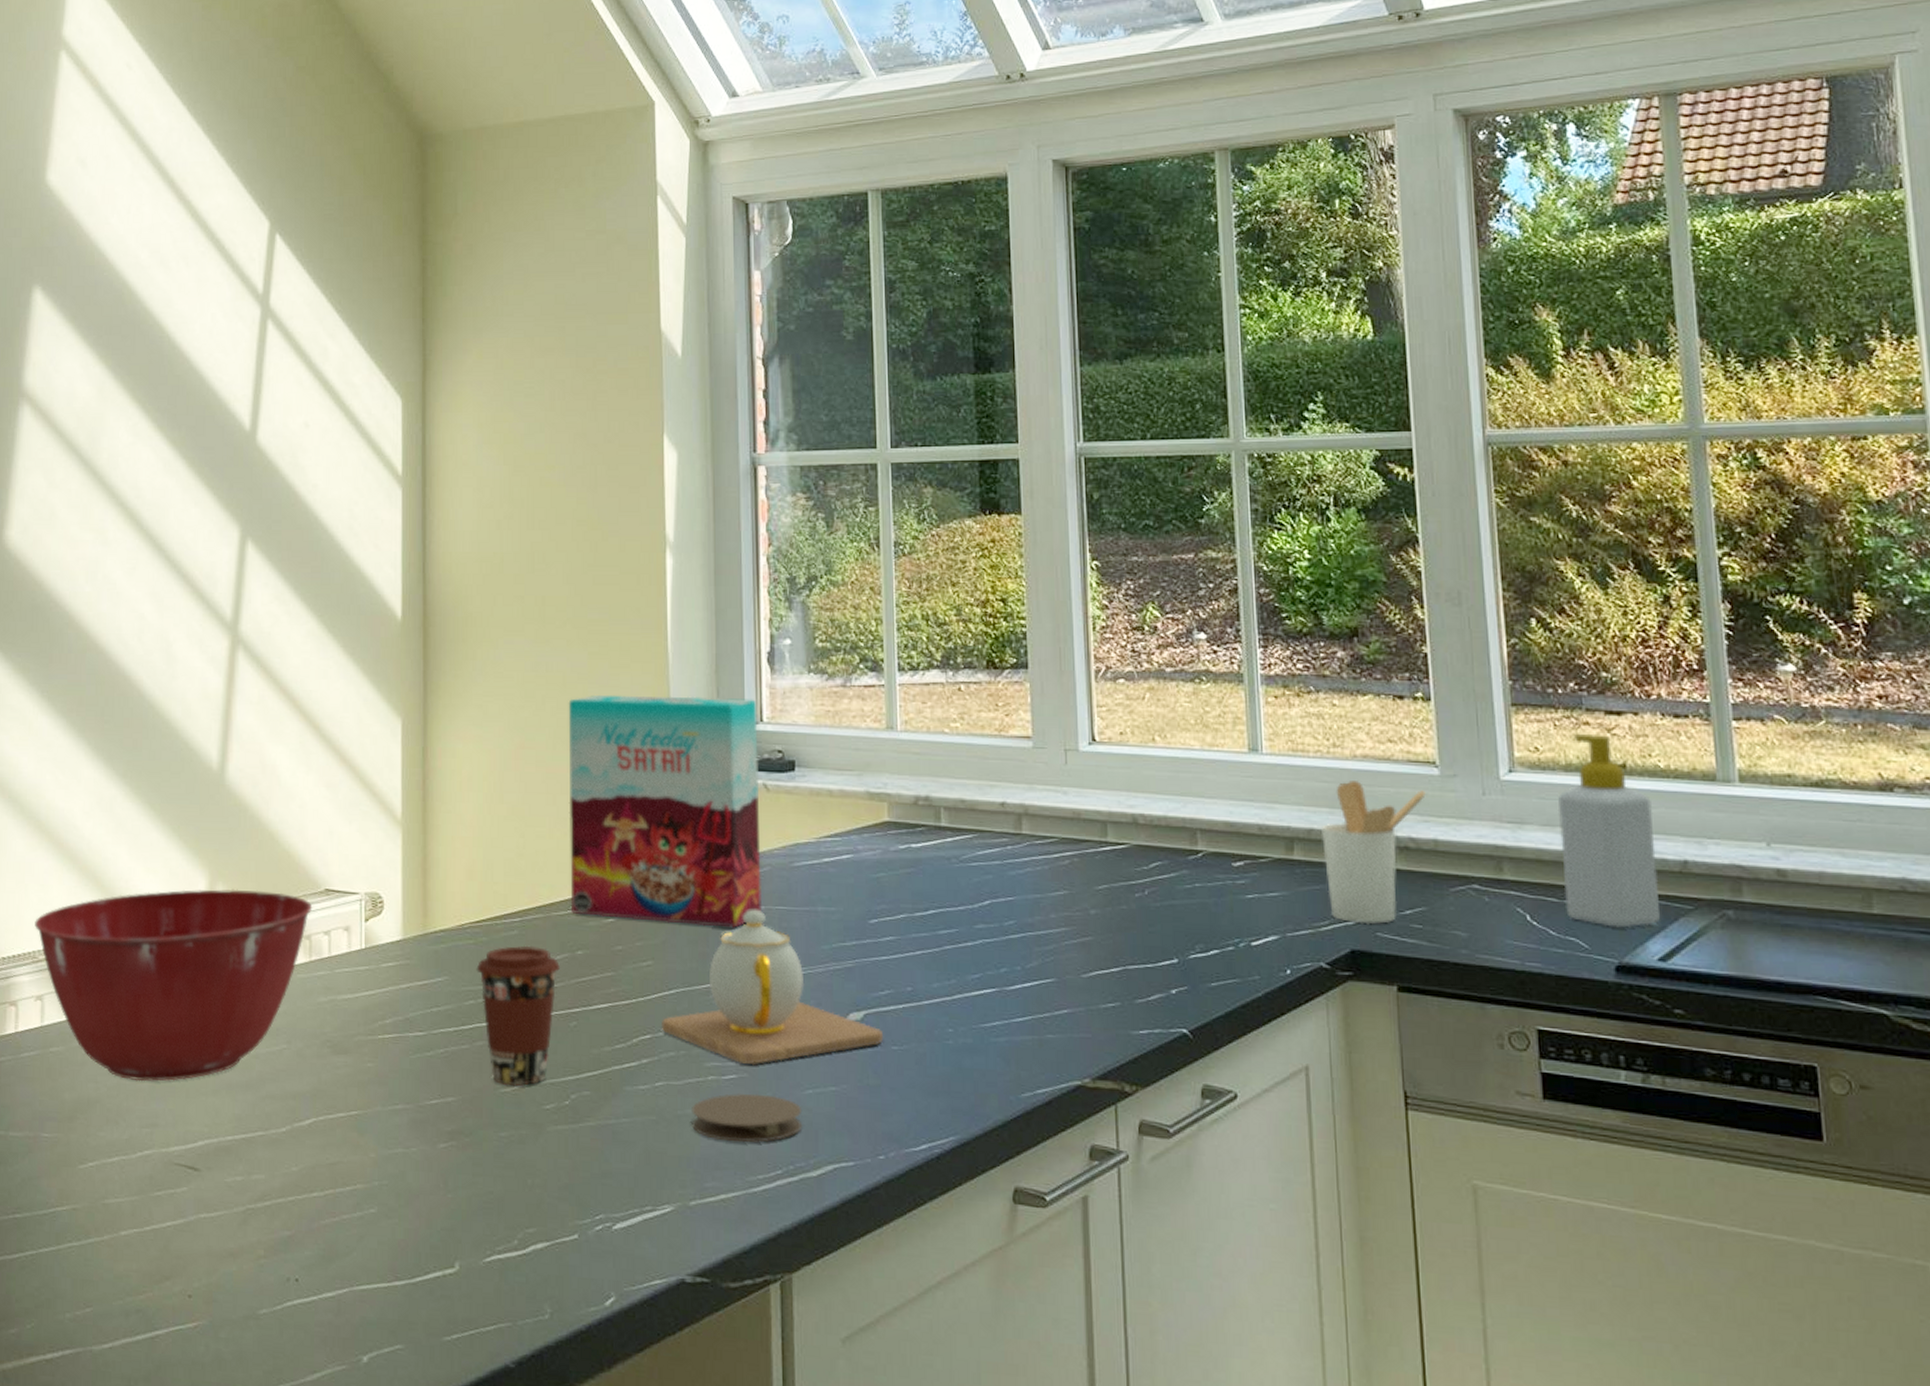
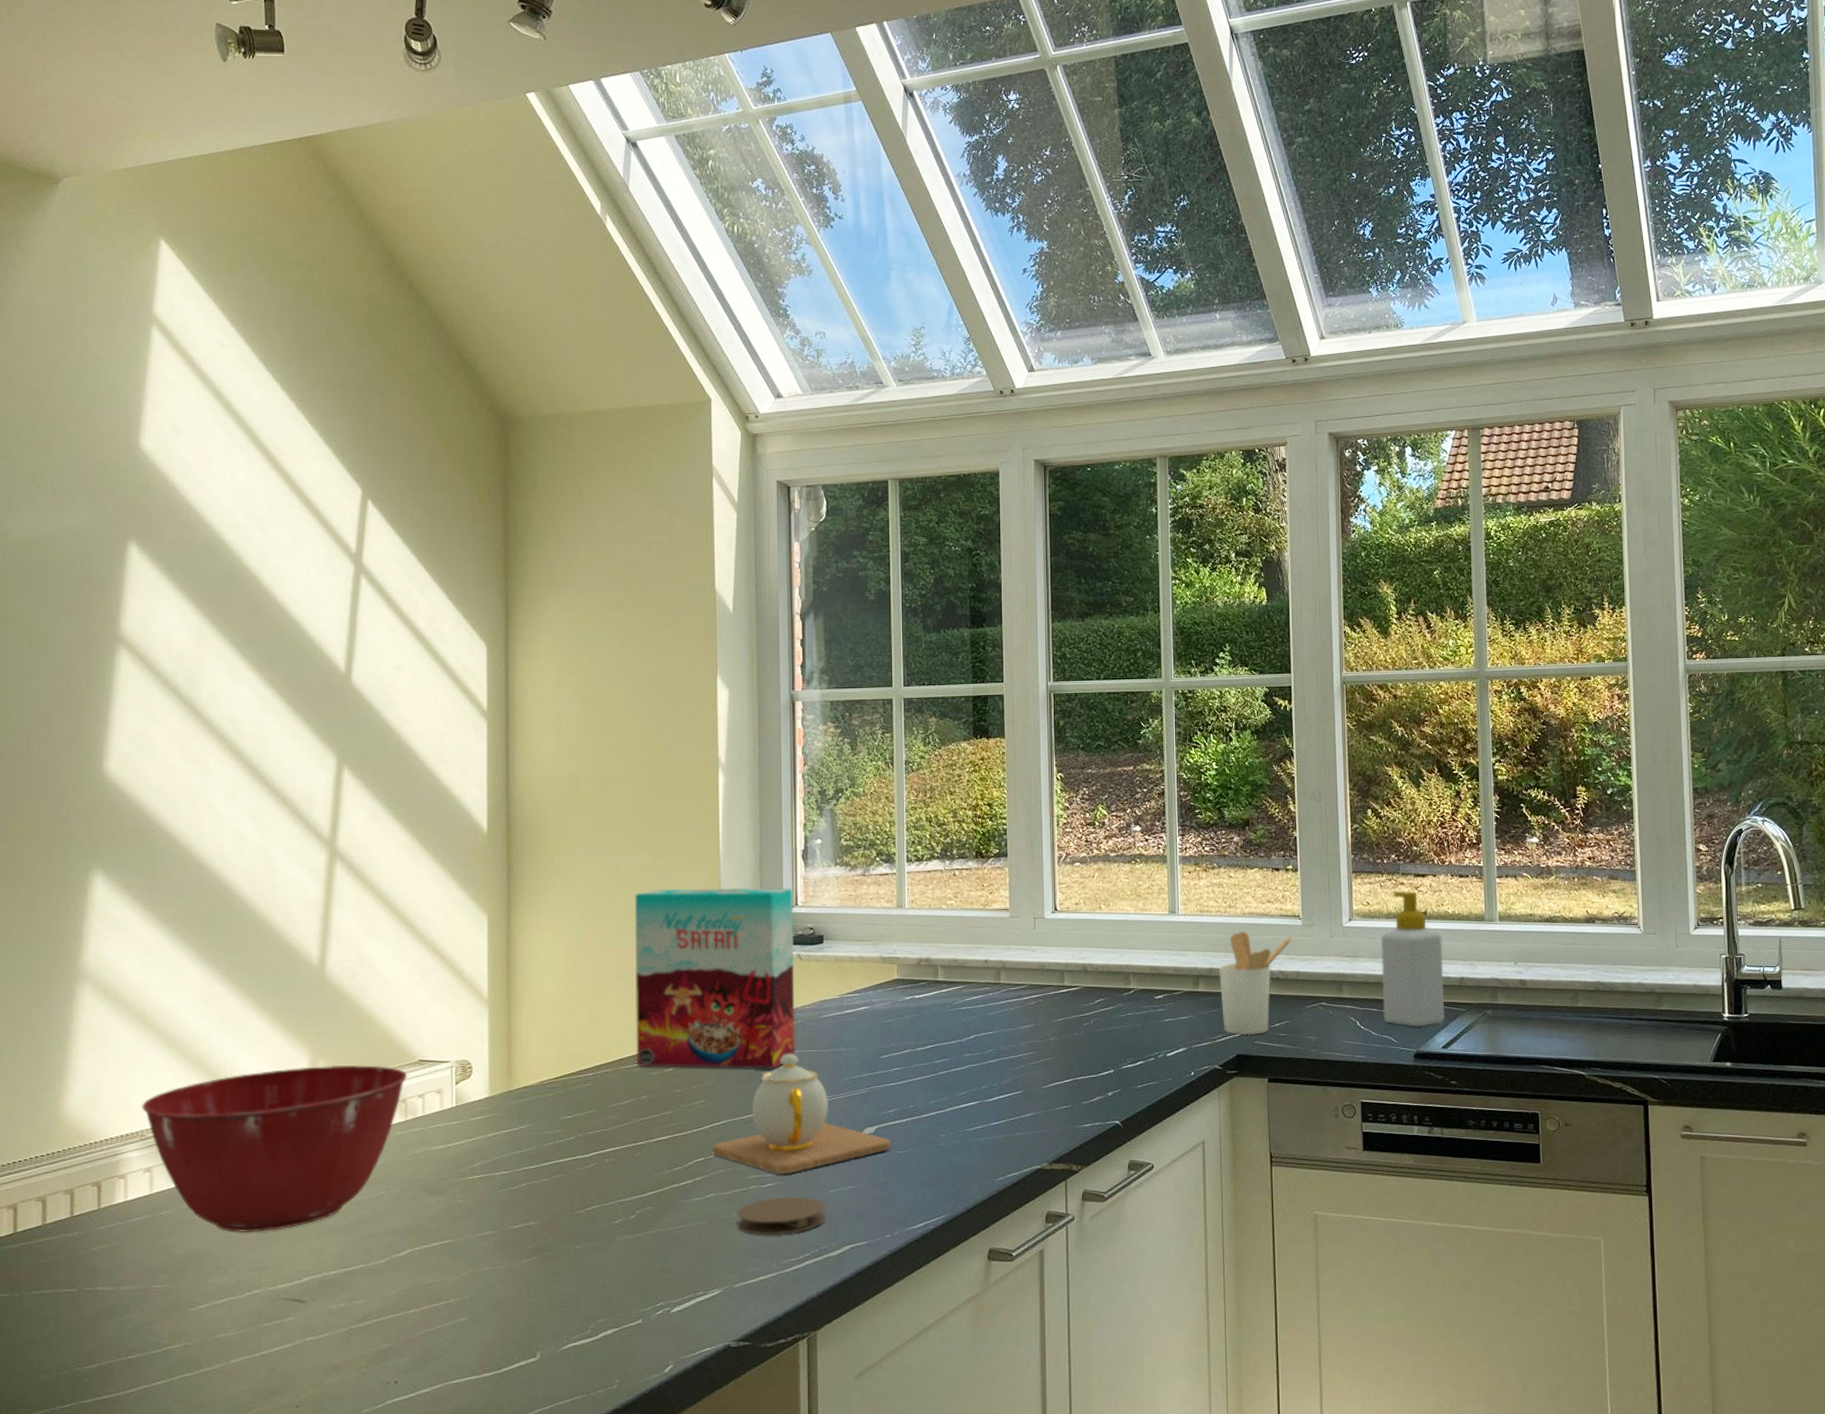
coffee cup: present [476,945,560,1087] -> none [555,1094,627,1208]

